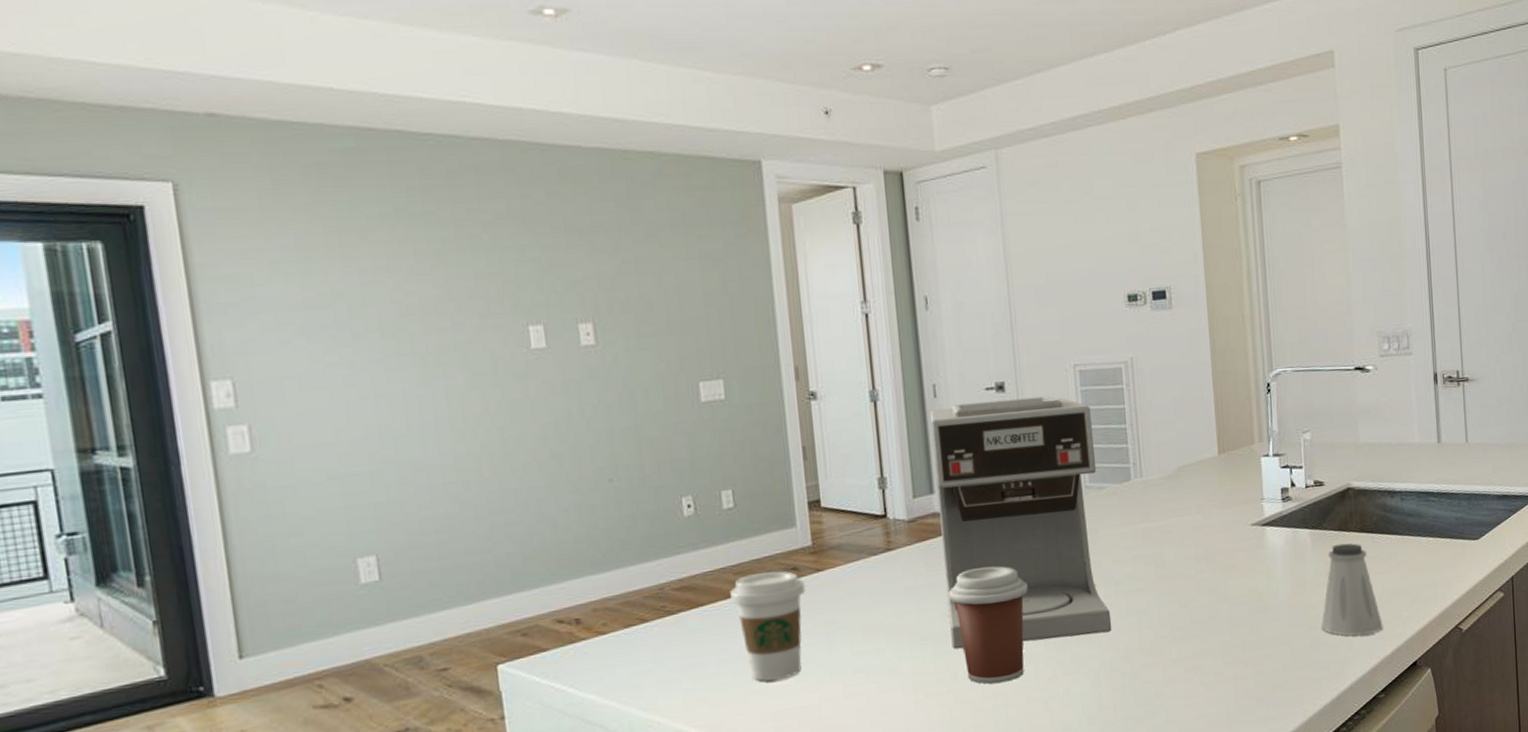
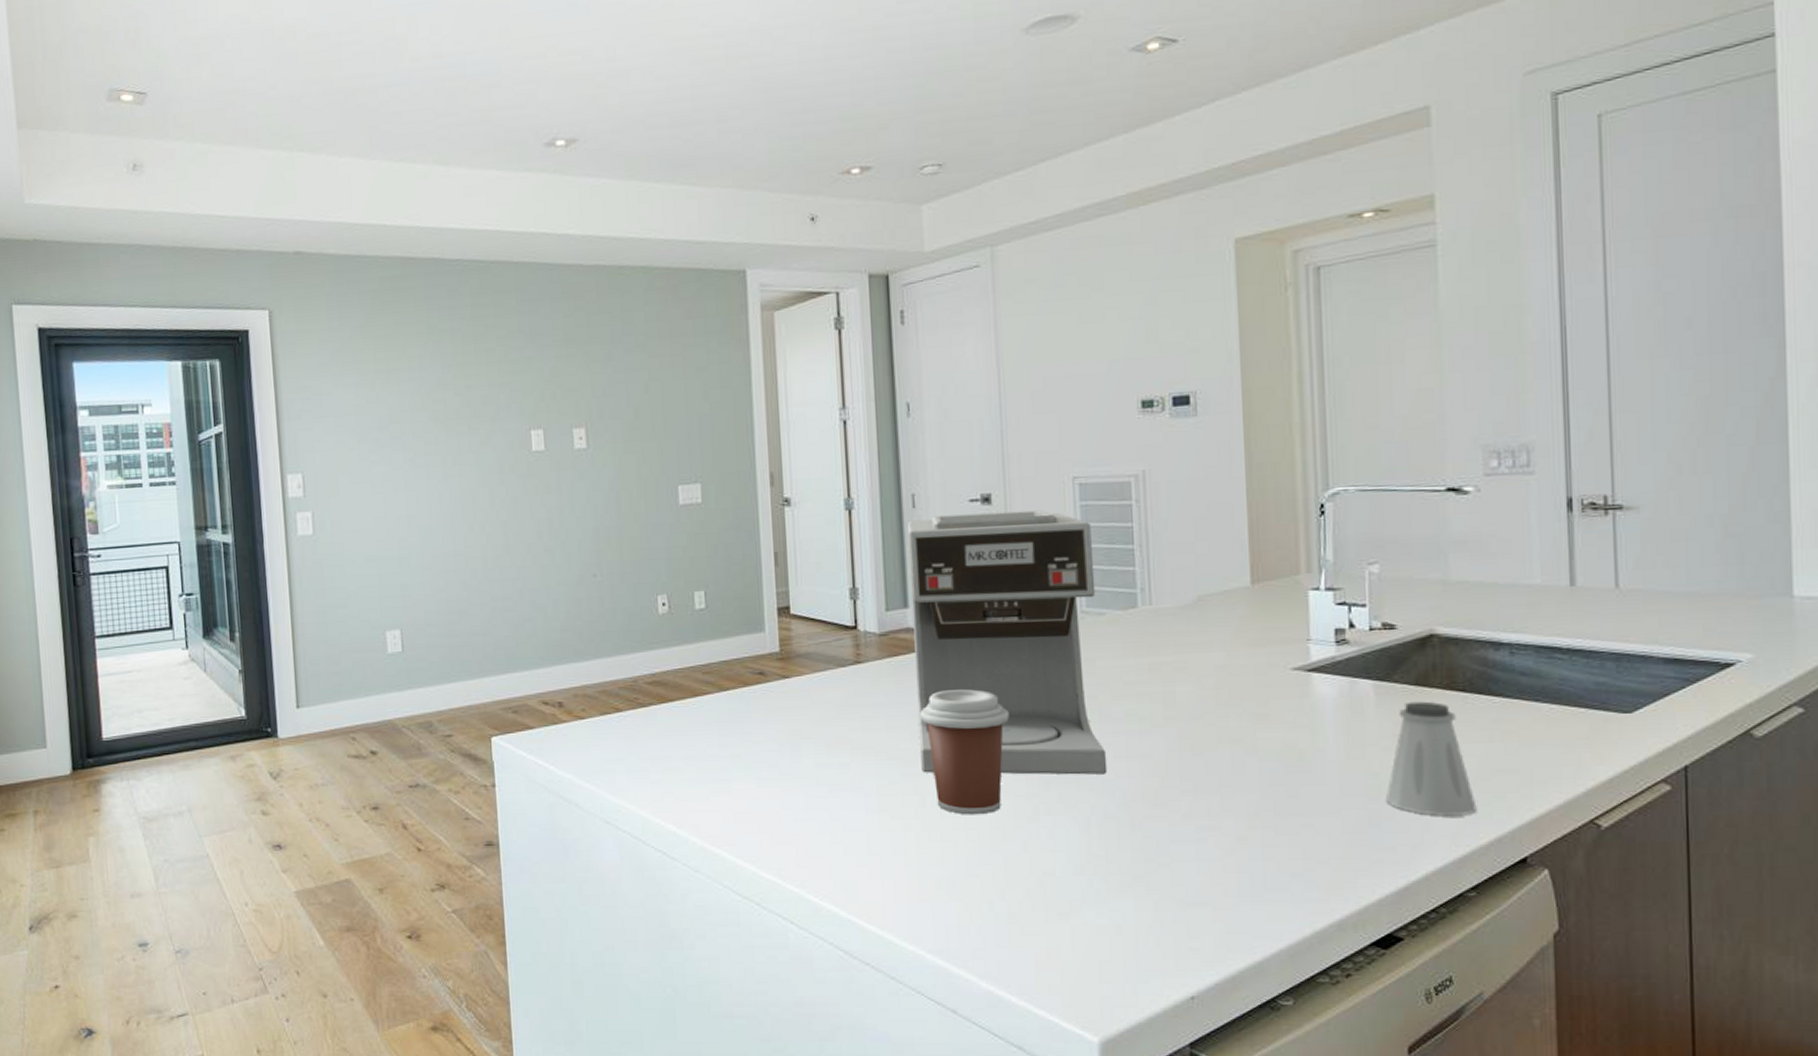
coffee cup: present [730,571,806,681] -> none [698,674,772,783]

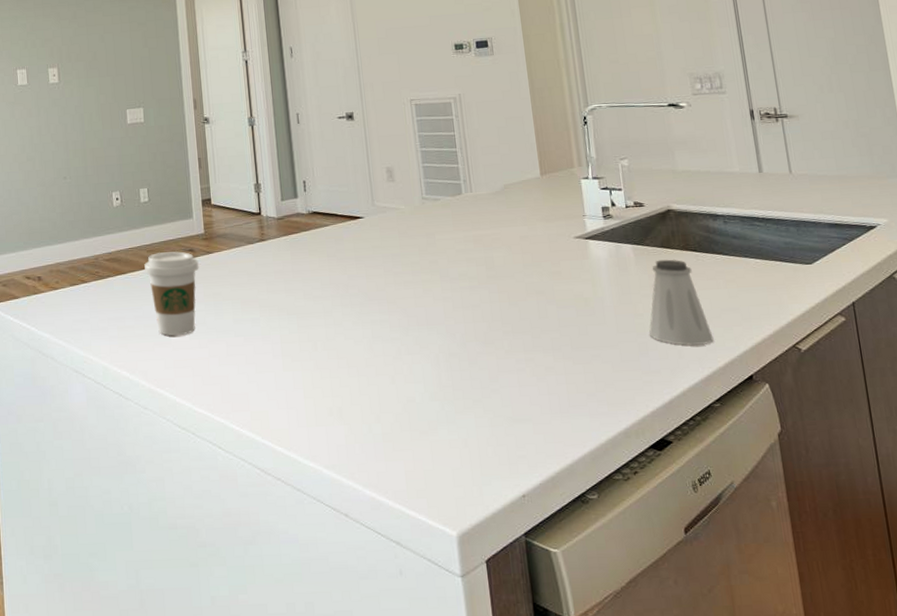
coffee cup: none [698,674,772,783] -> present [144,251,199,336]
coffee maker: present [908,510,1108,775] -> none [295,124,449,324]
coffee cup: present [920,689,1009,815] -> none [310,258,376,356]

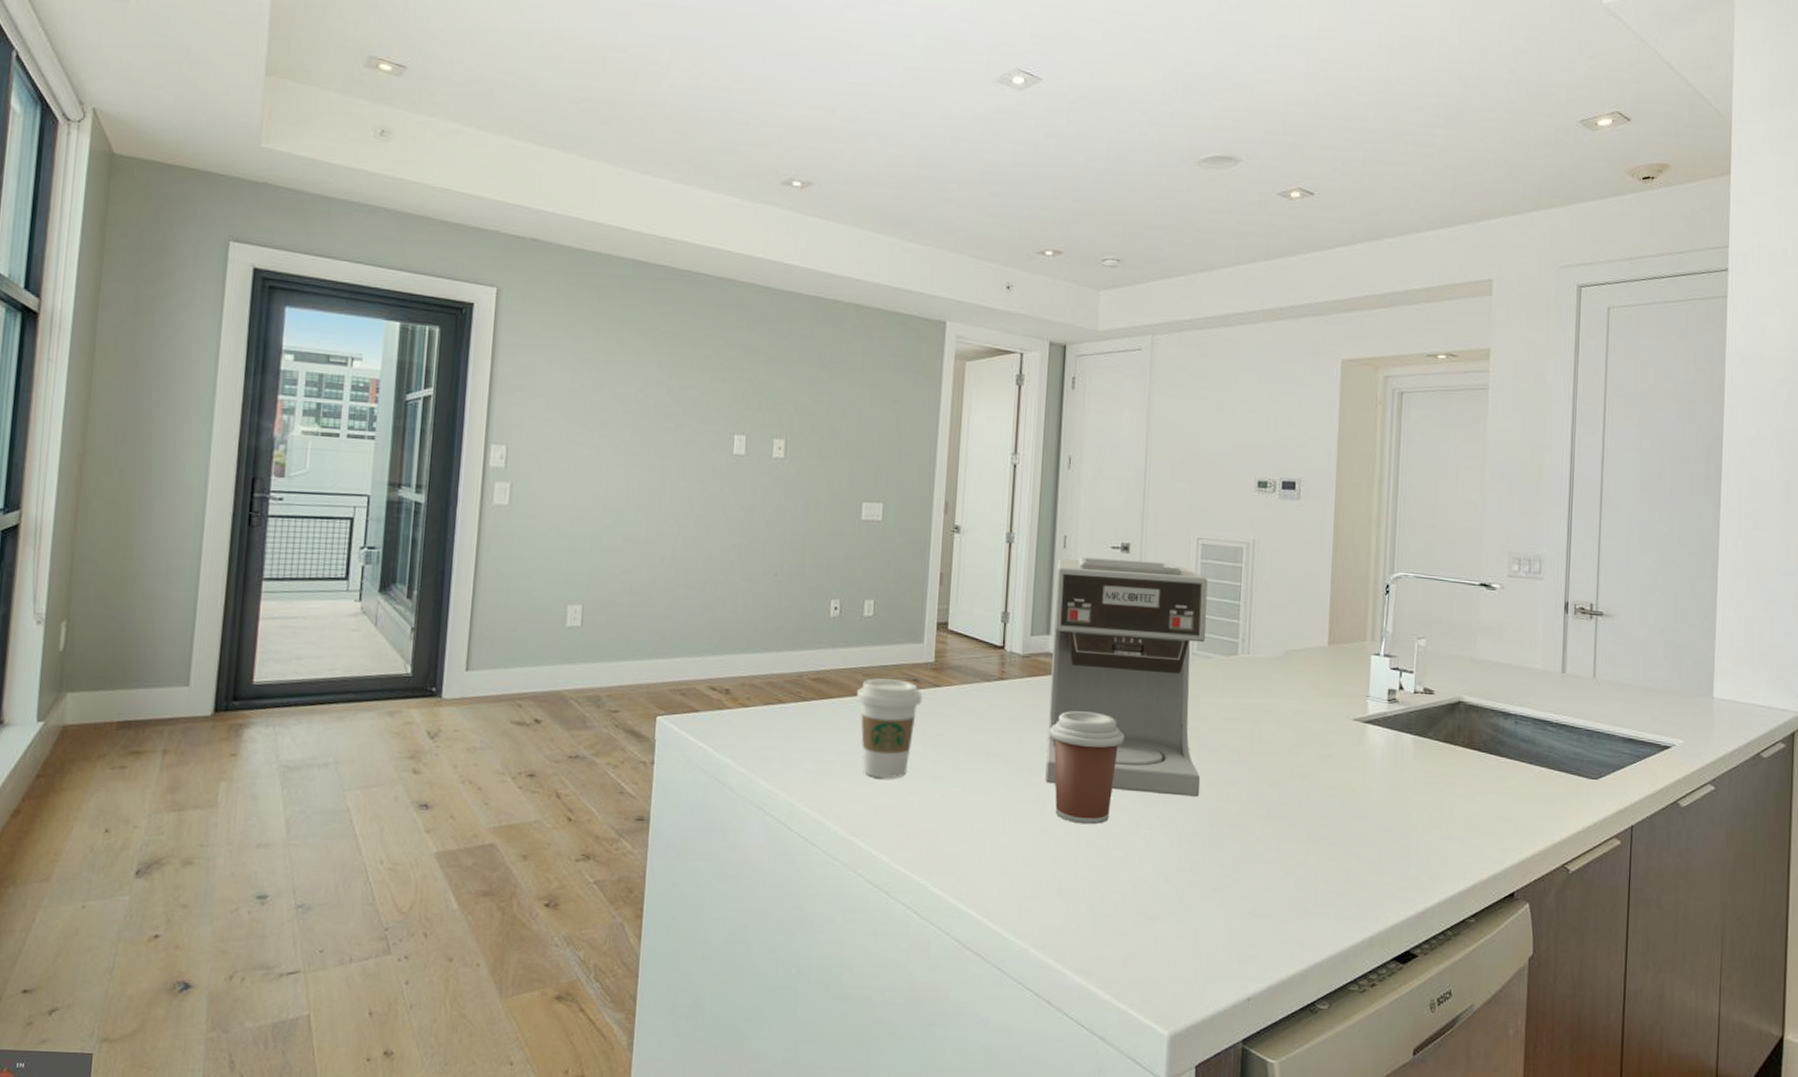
coffee maker: none [295,124,449,324] -> present [1045,557,1208,797]
coffee cup: none [310,258,376,356] -> present [1049,711,1124,825]
saltshaker: present [649,259,714,345] -> none [1415,755,1481,854]

